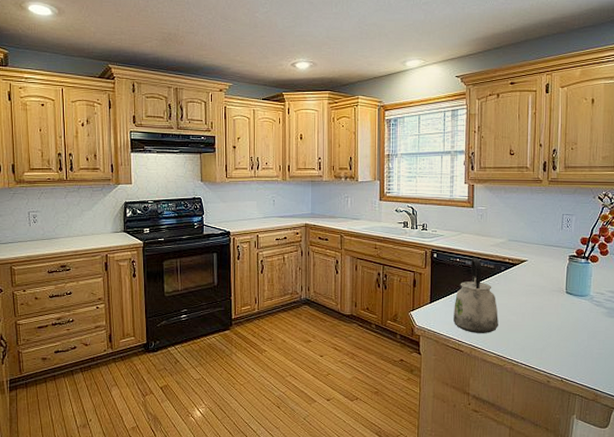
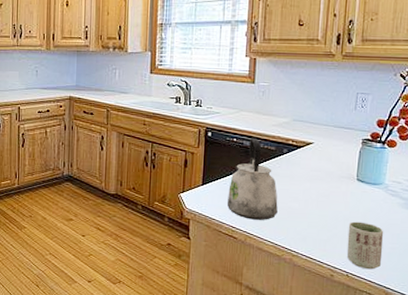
cup: none [560,331,592,374] -> present [346,221,384,270]

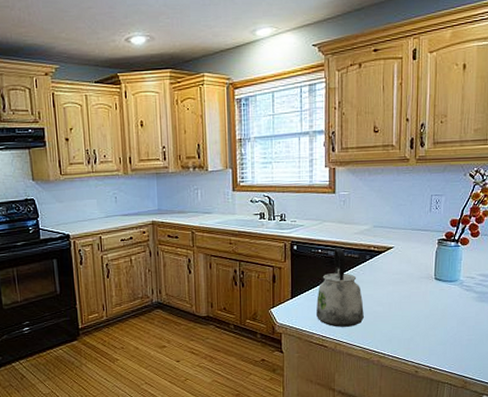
cup: present [346,221,384,270] -> none [428,318,461,362]

